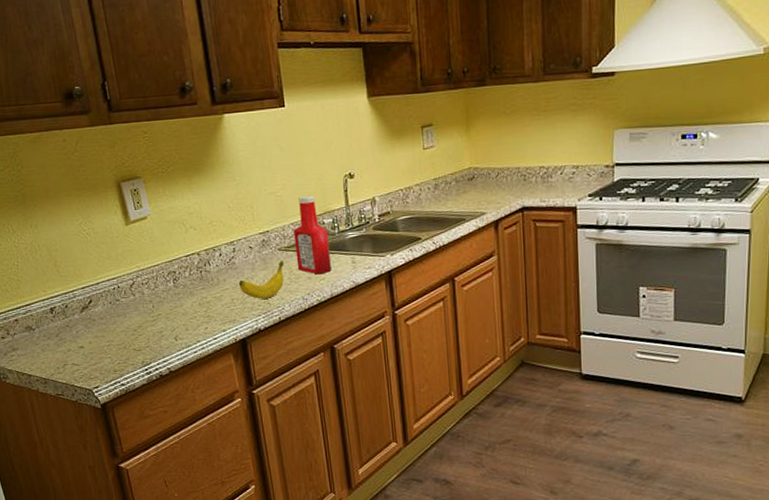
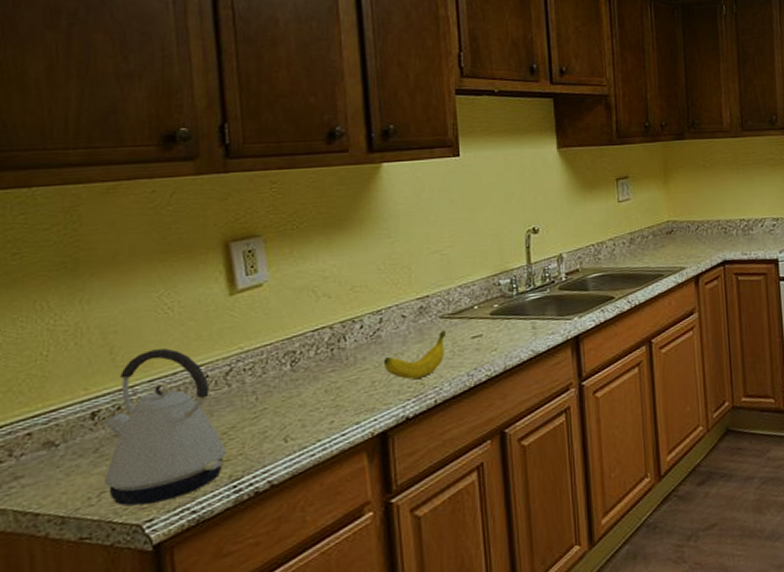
kettle: none [58,264,138,376] -> present [103,348,226,506]
ketchup bottle: present [293,195,331,274] -> none [460,253,506,344]

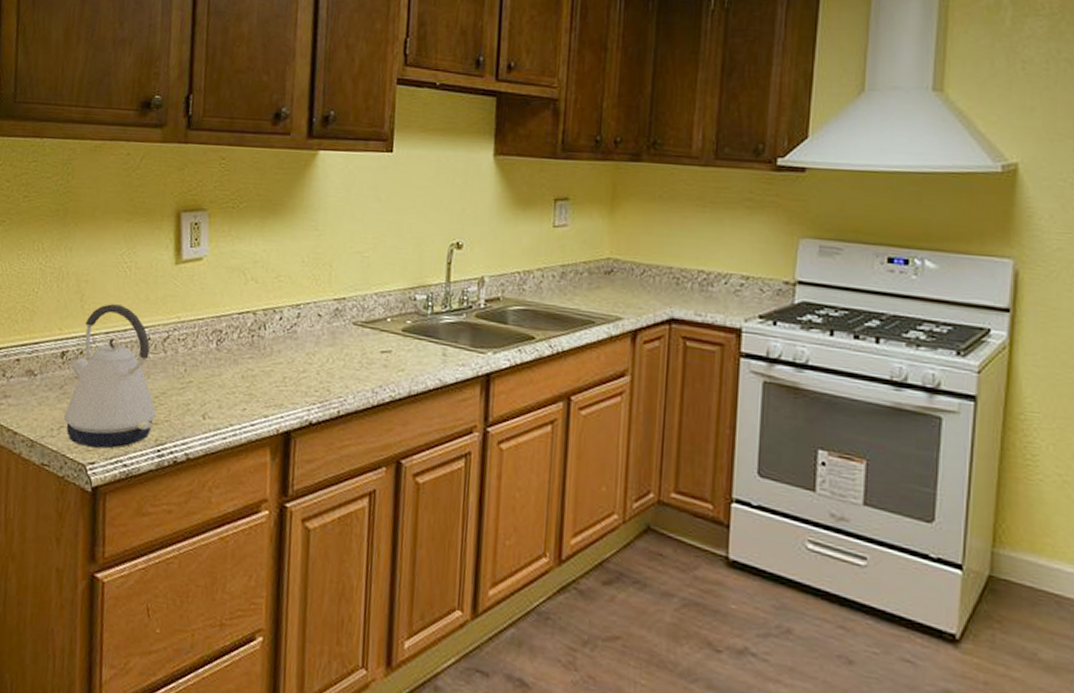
banana: present [383,330,447,380] -> none [295,338,358,384]

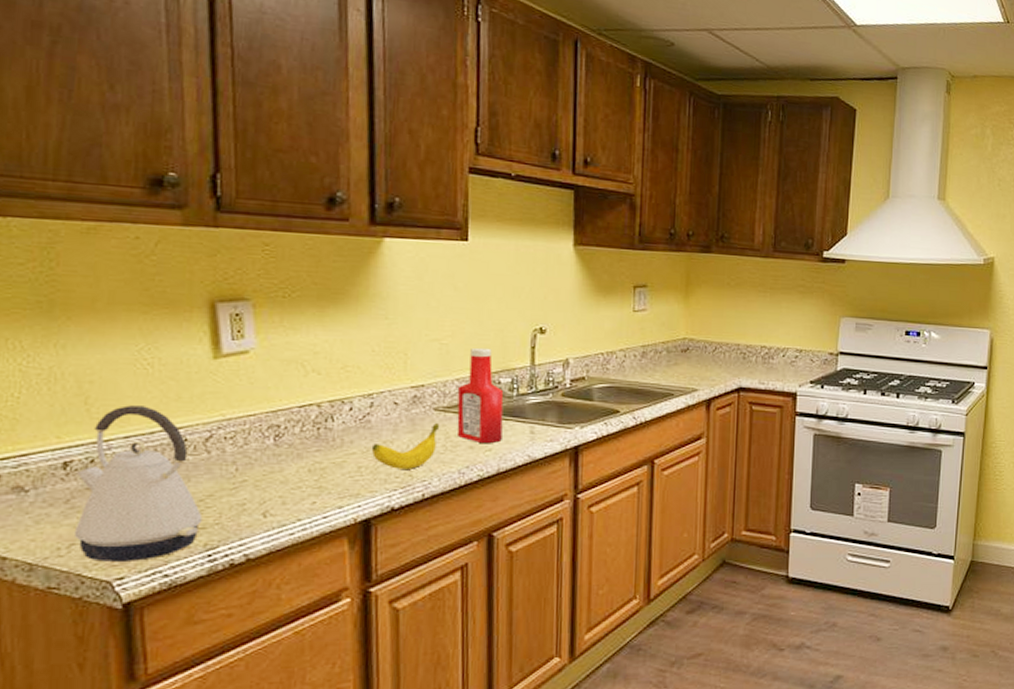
banana: none [295,338,358,384] -> present [371,423,440,469]
ketchup bottle: none [372,261,419,363] -> present [457,347,504,443]

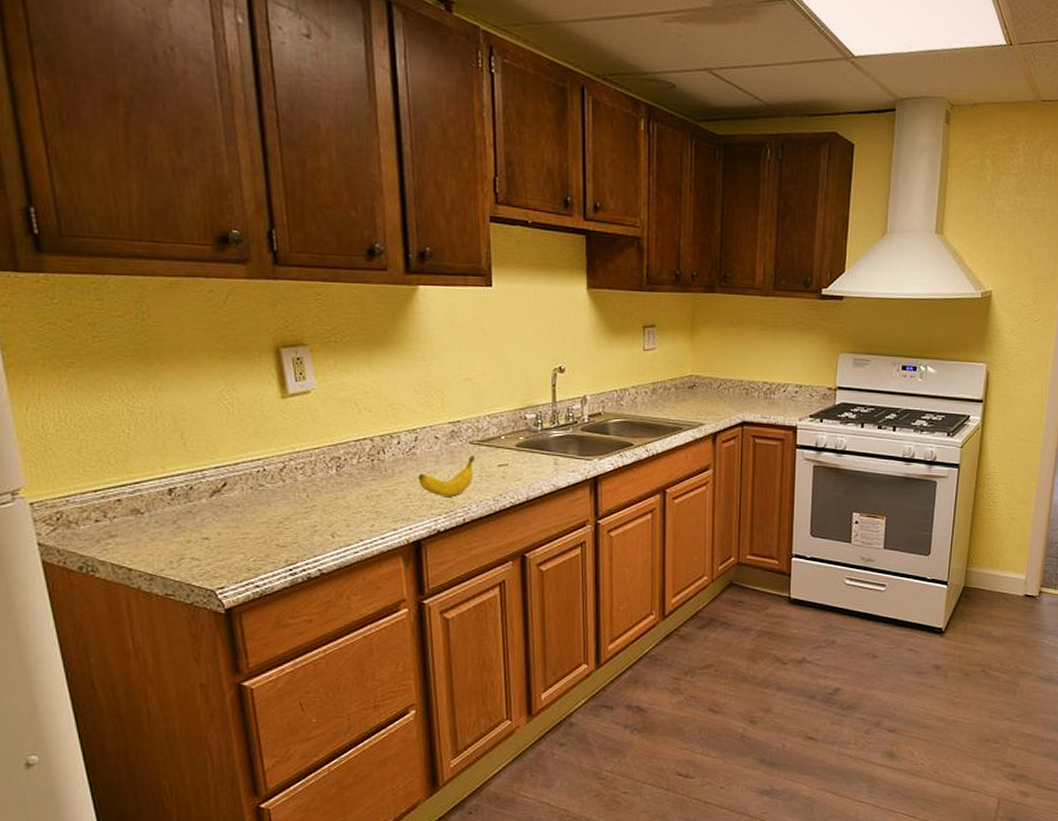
kettle: present [73,405,203,562] -> none [179,440,283,574]
ketchup bottle: present [457,347,504,443] -> none [489,386,530,473]

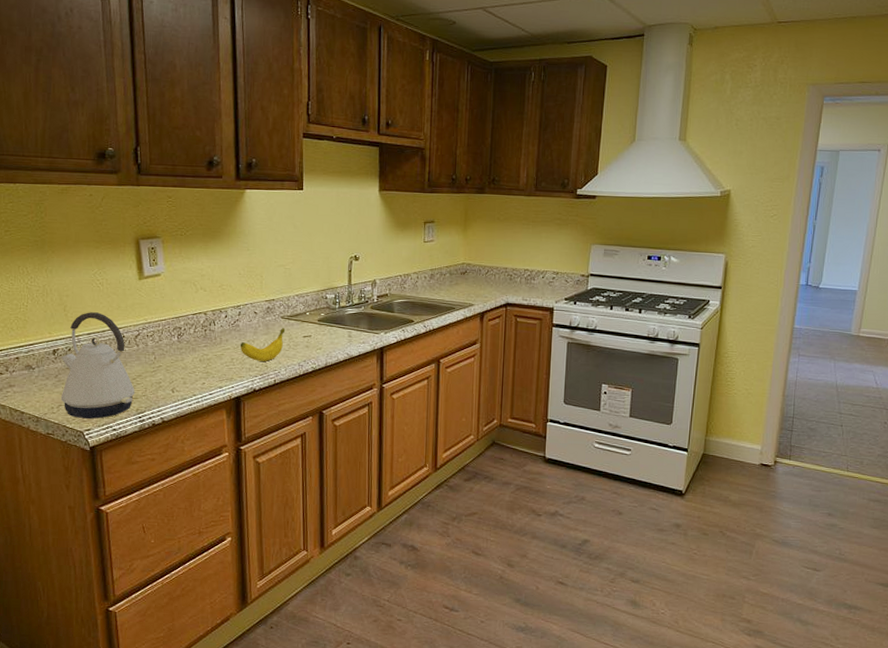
kettle: none [179,440,283,574] -> present [60,312,135,419]

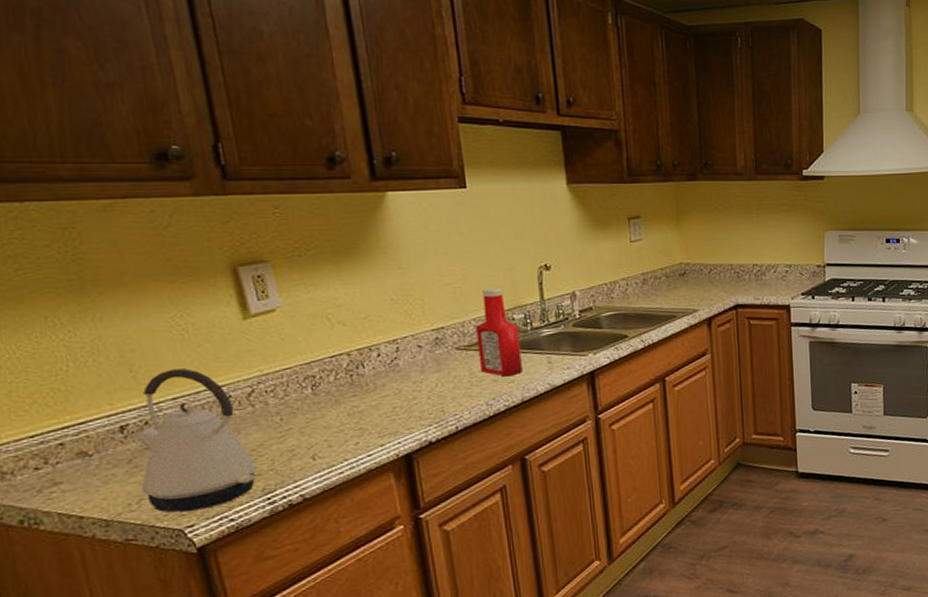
banana: present [240,328,286,361] -> none [402,361,464,407]
ketchup bottle: none [297,271,330,343] -> present [475,287,523,376]

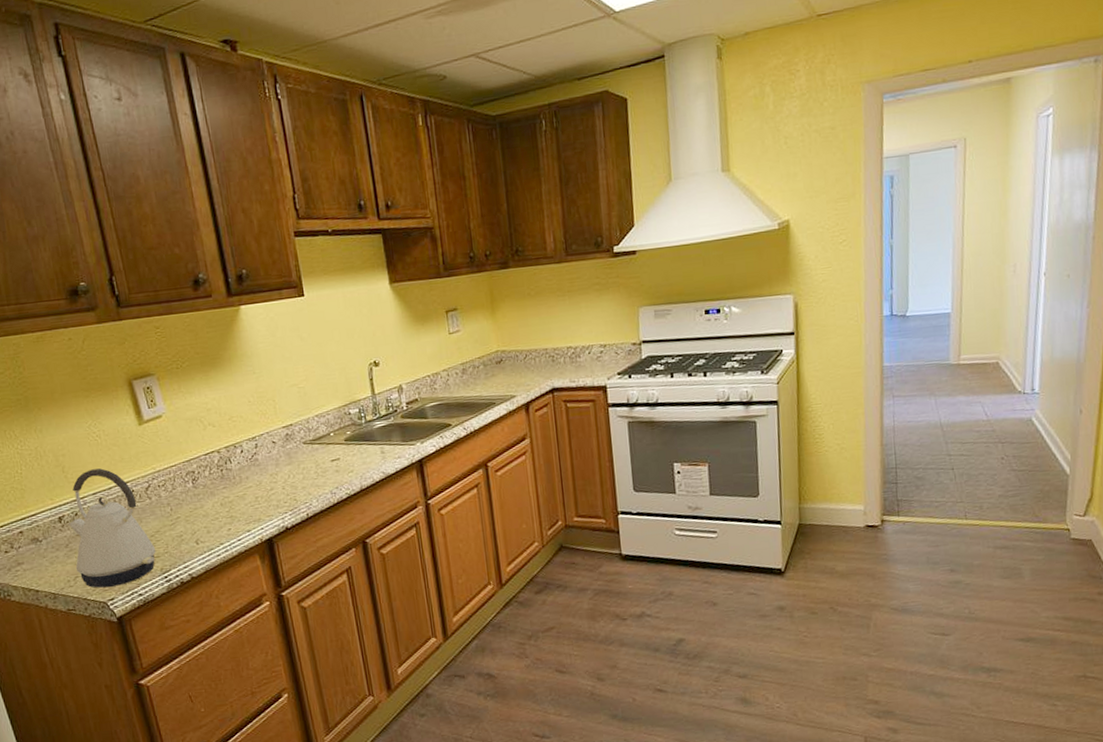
ketchup bottle: present [475,287,523,376] -> none [317,385,360,466]

